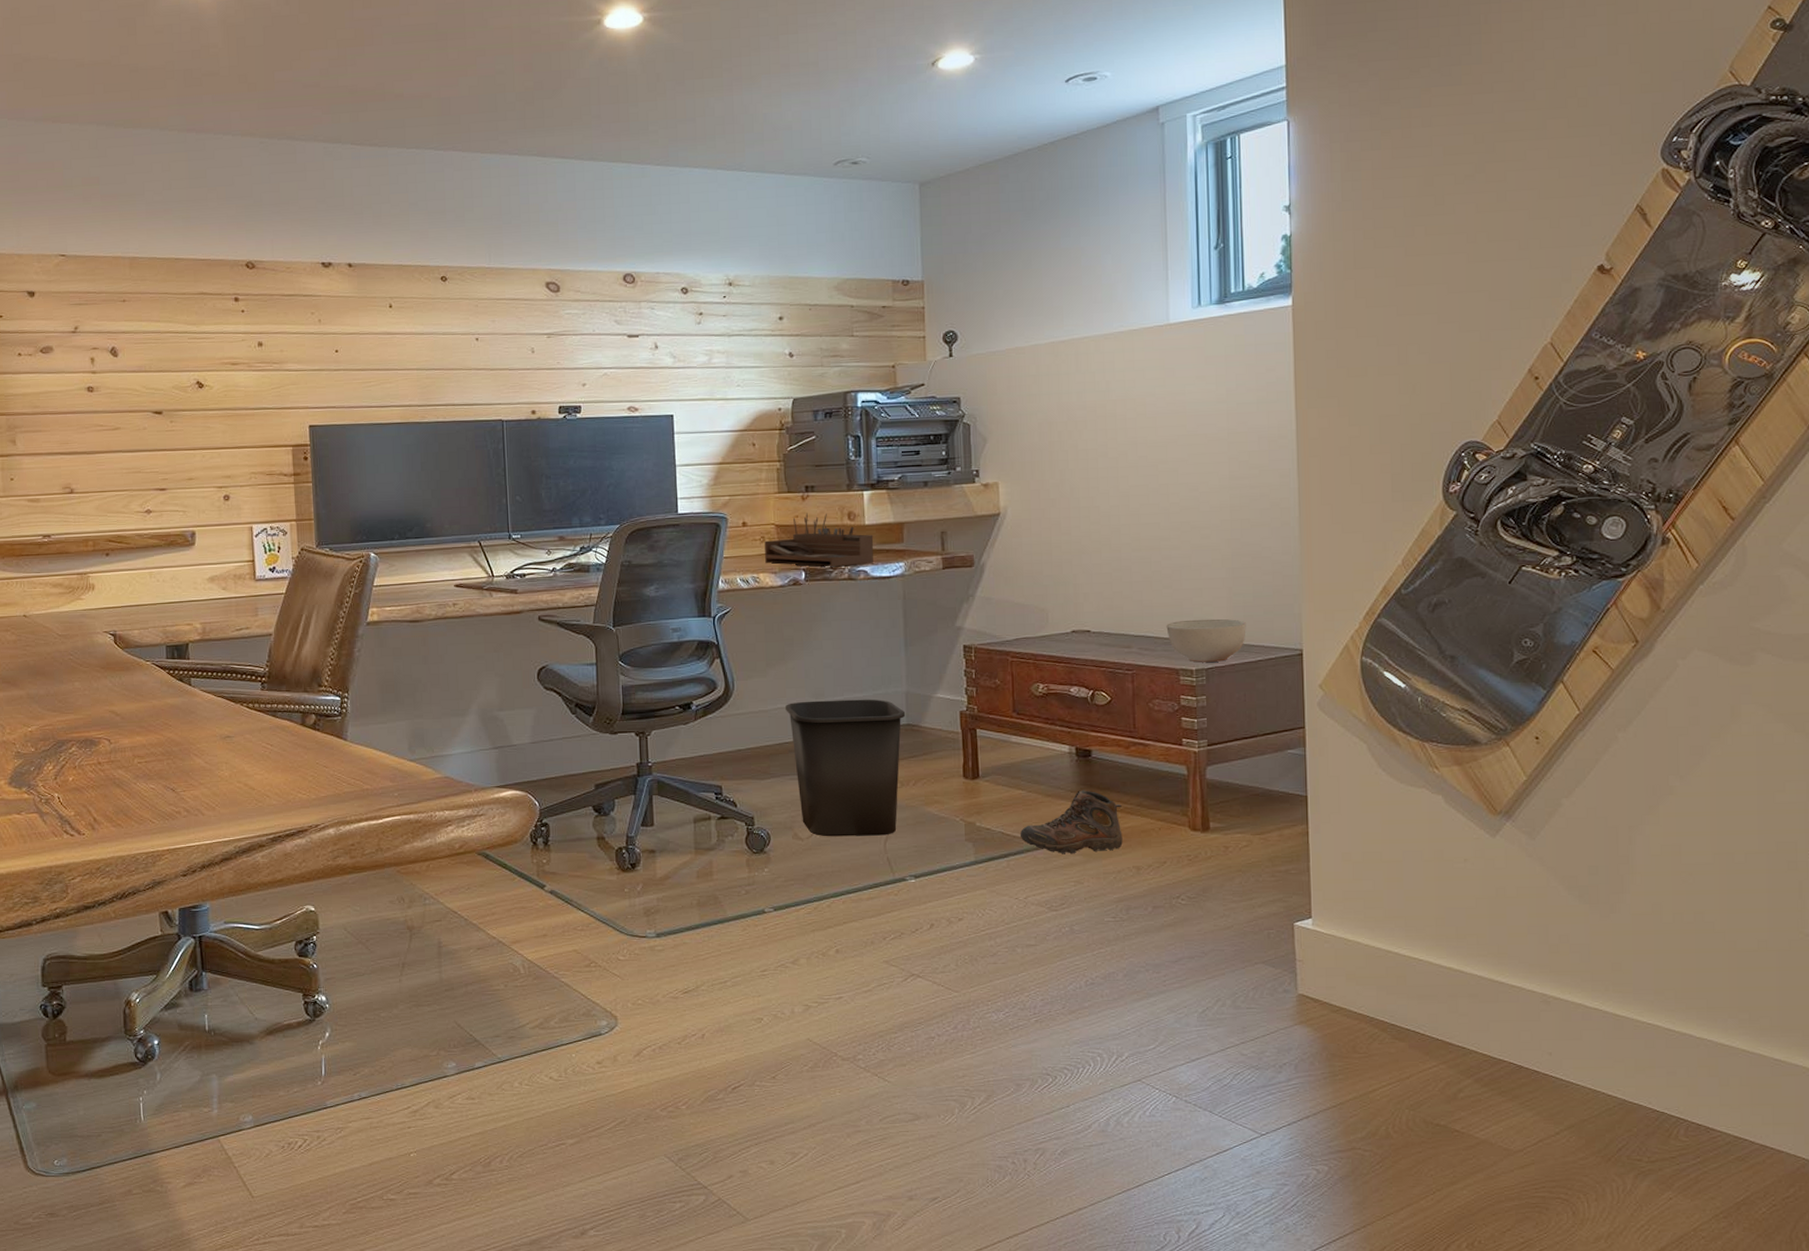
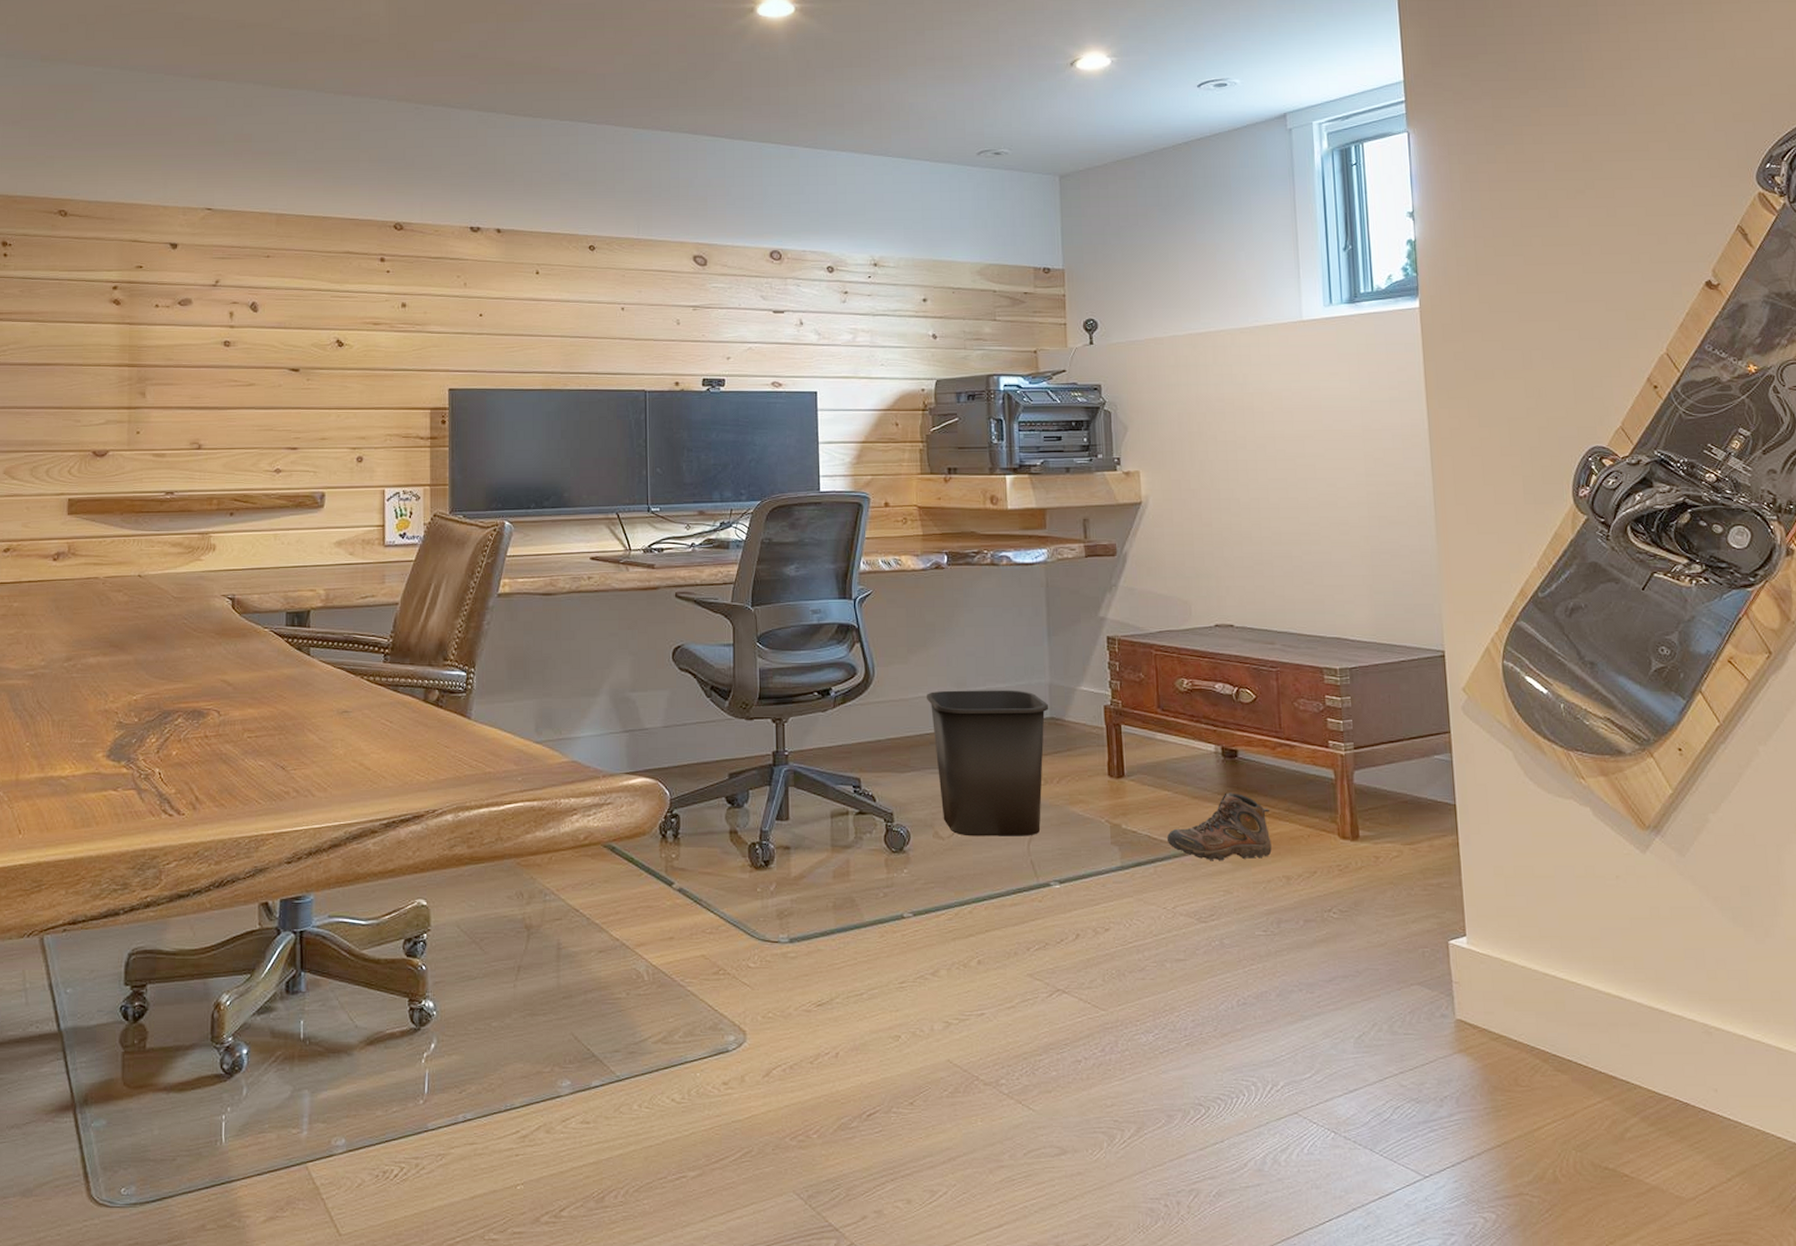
desk organizer: present [764,513,874,567] -> none [906,495,1016,552]
bowl: present [1166,618,1246,662] -> none [1309,617,1388,661]

